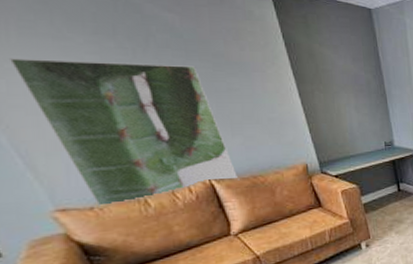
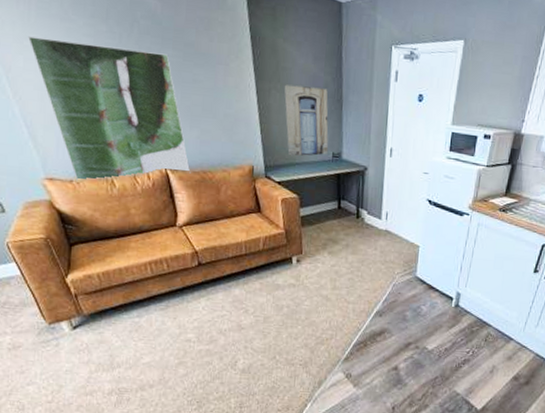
wall art: none [326,85,381,150] -> present [284,84,329,157]

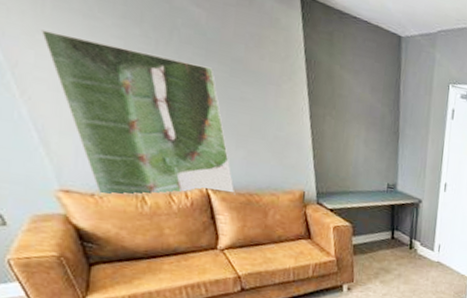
wall art: present [284,84,329,157] -> none [339,112,385,186]

